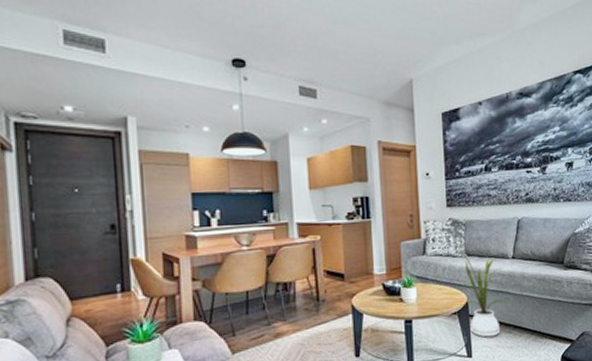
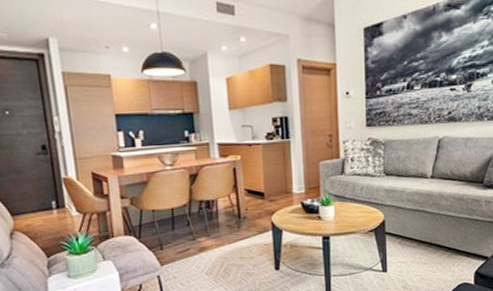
house plant: present [454,249,510,338] -> none [373,169,426,254]

